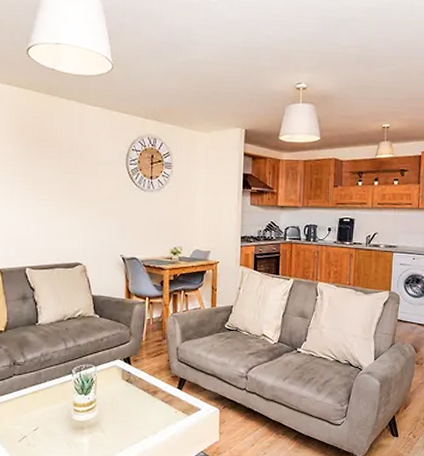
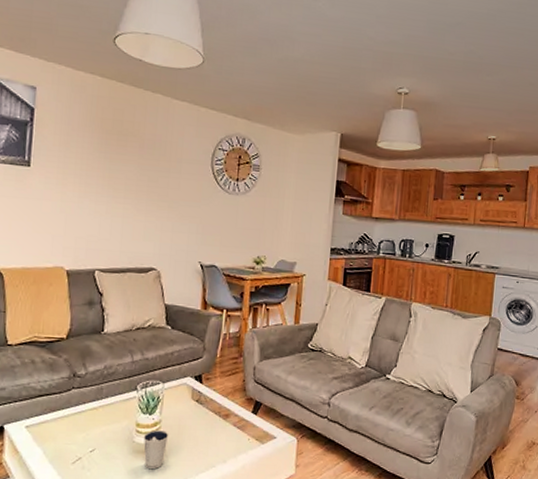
dixie cup: none [80,408,104,442] -> present [143,430,169,469]

